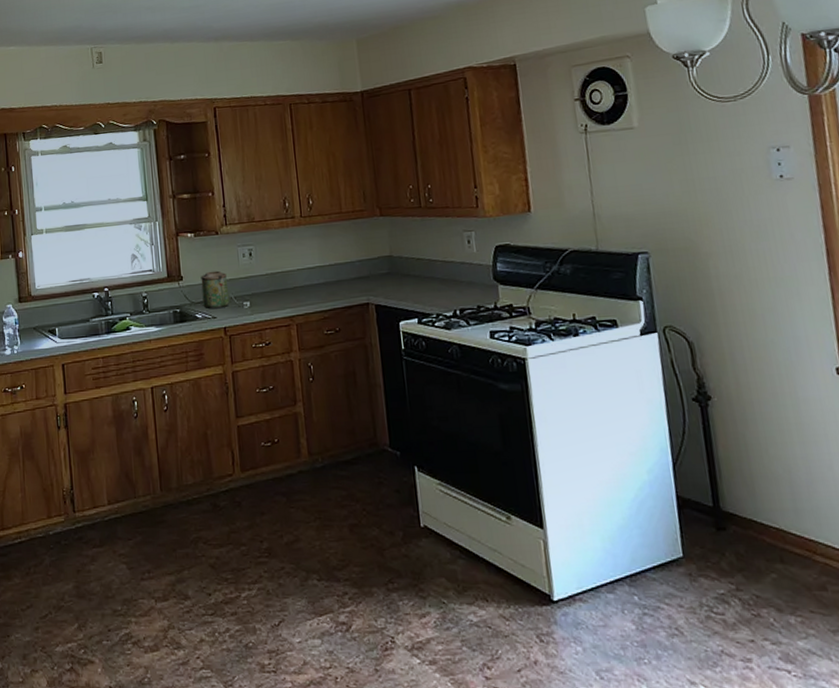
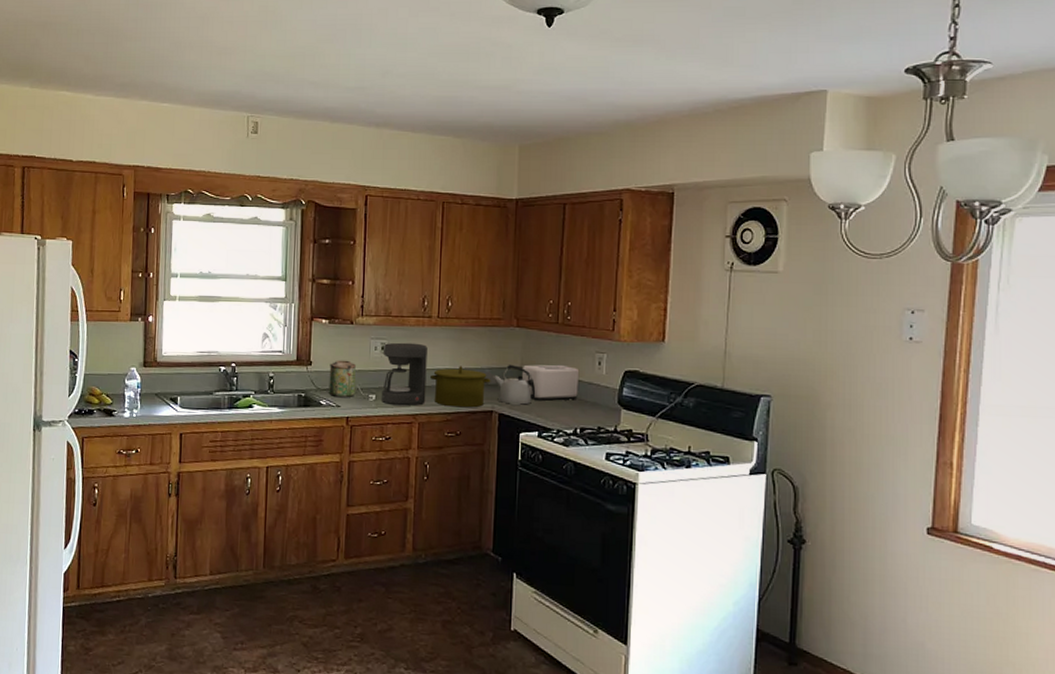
coffee maker: none [251,245,300,310] -> present [380,342,428,406]
cooking pot: none [302,262,363,304] -> present [430,366,491,408]
kettle: none [363,254,410,295] -> present [492,364,536,406]
toaster: none [392,247,452,288] -> present [521,364,580,402]

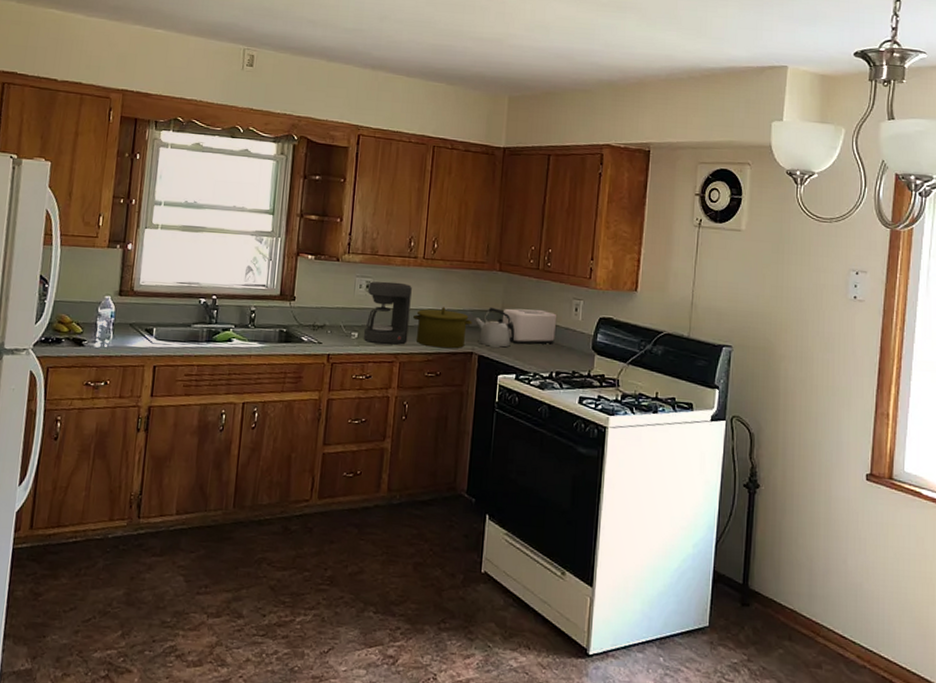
canister: present [329,360,356,398] -> none [311,296,340,335]

